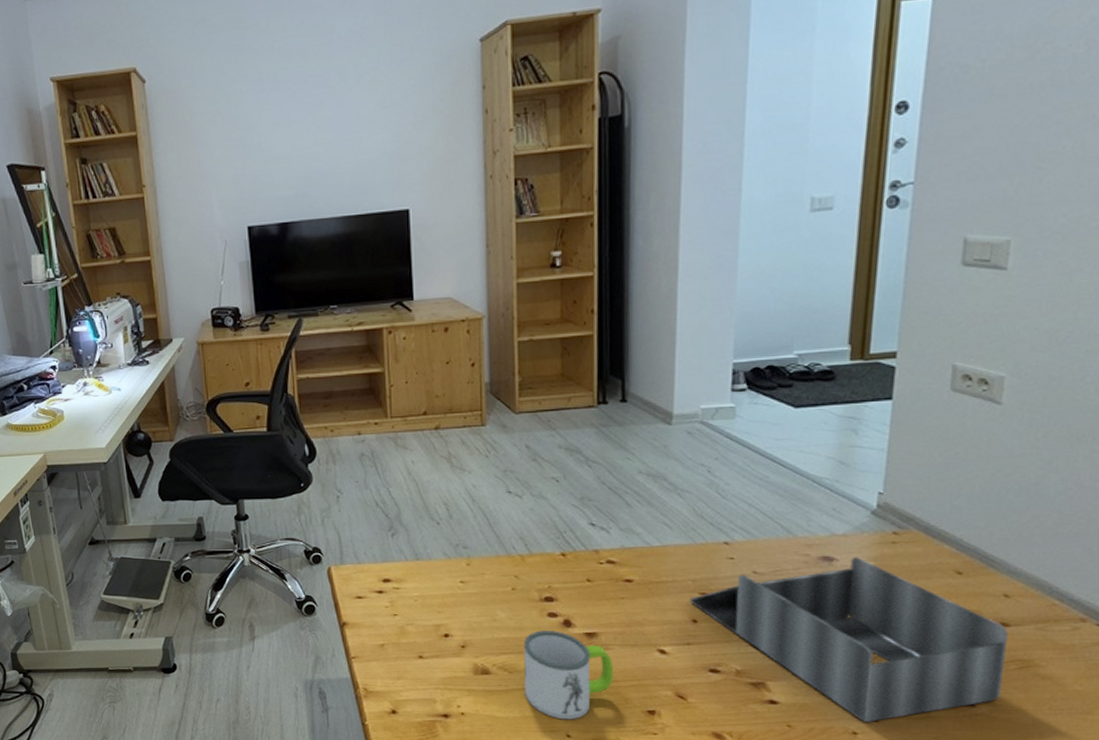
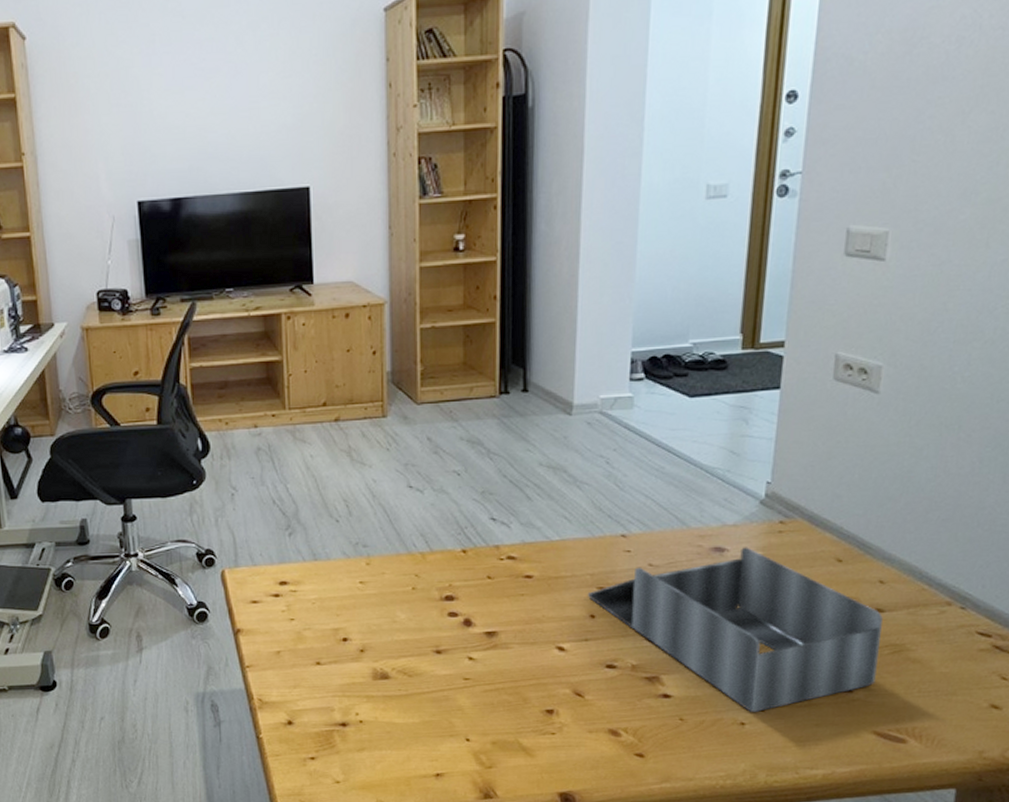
mug: present [523,630,614,720] -> none [423,631,514,723]

